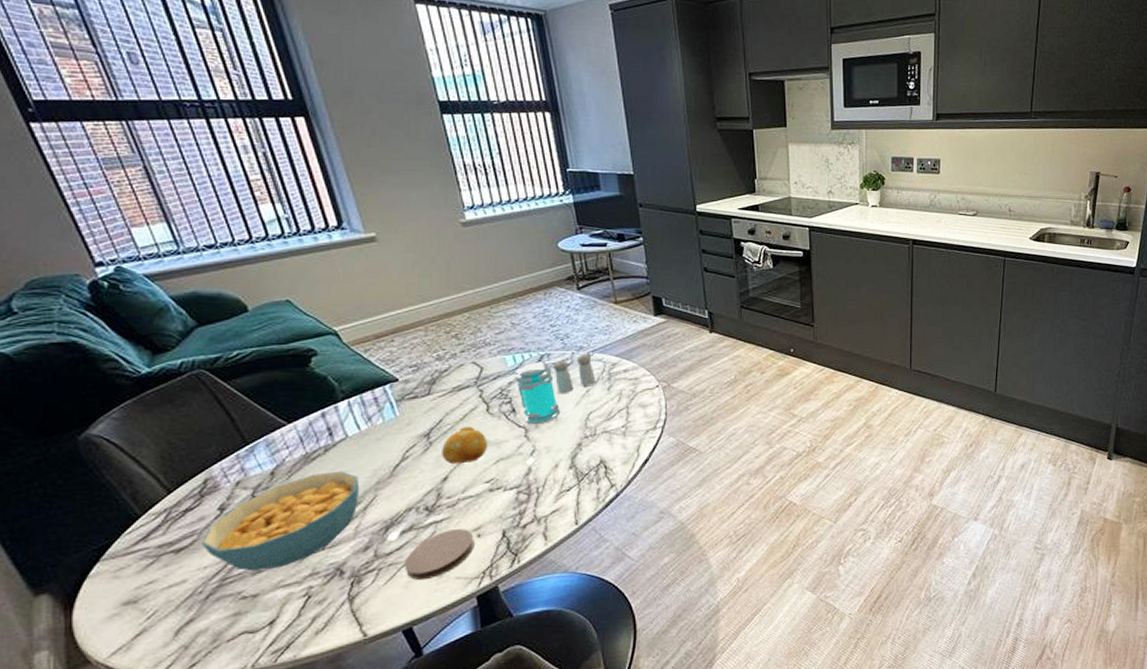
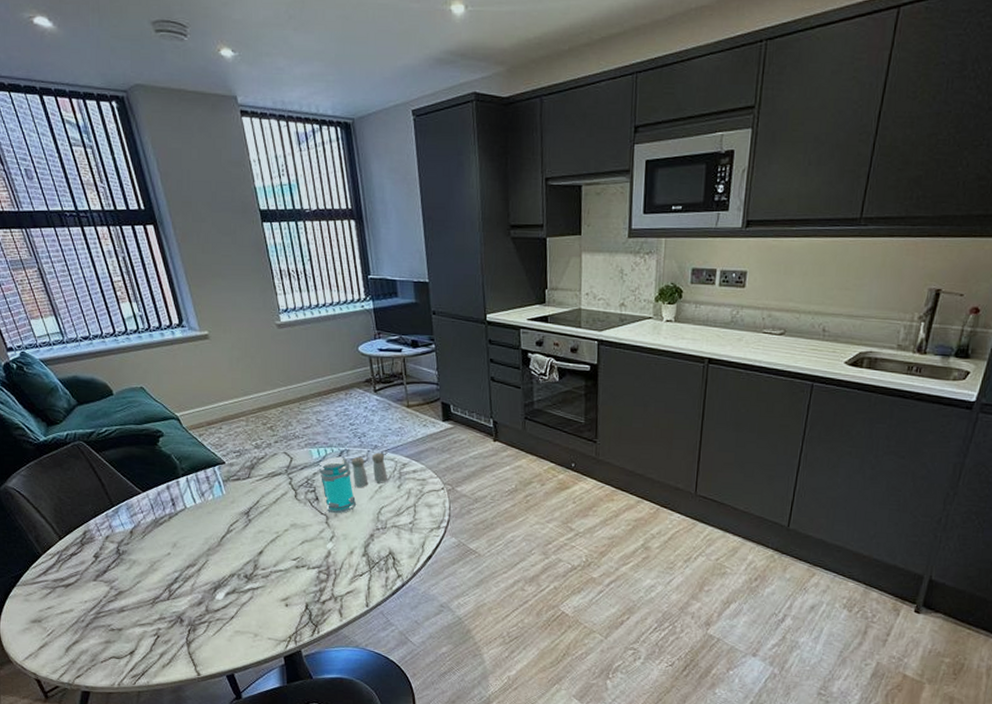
cereal bowl: present [201,471,360,571] -> none [83,536,195,610]
coaster: present [404,528,474,581] -> none [228,596,283,636]
fruit: present [442,427,487,465] -> none [258,509,295,542]

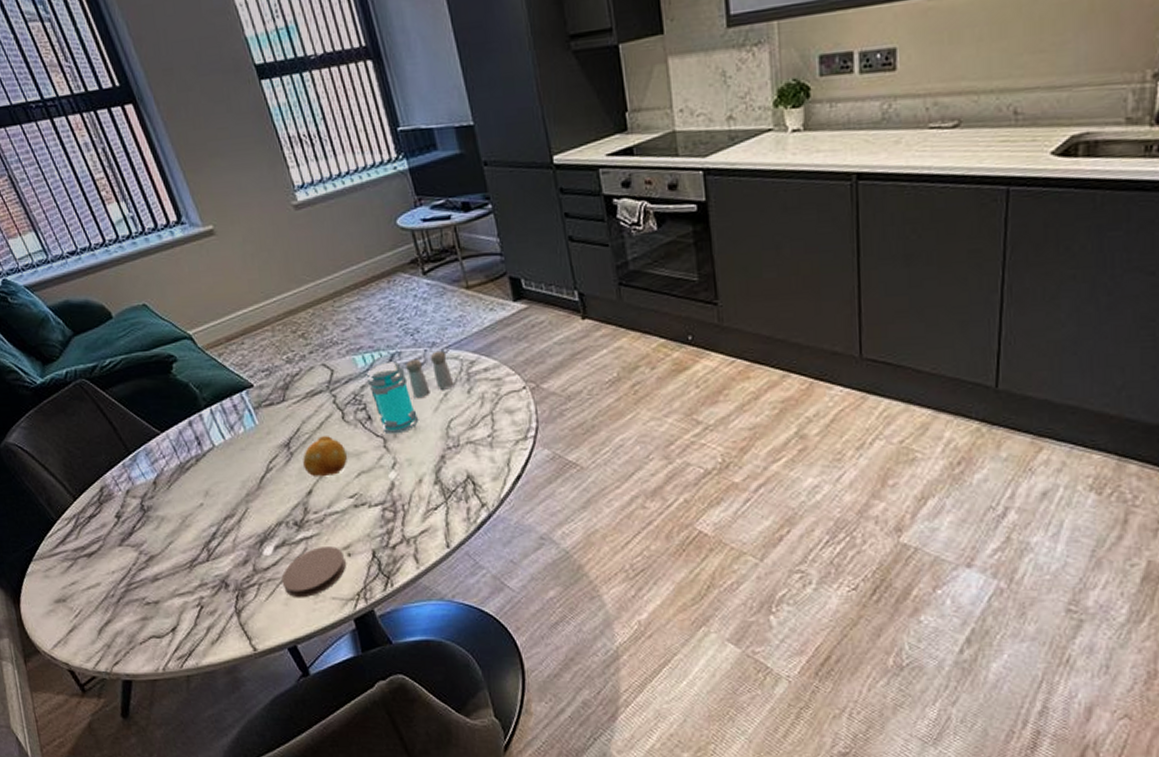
coaster: none [228,596,283,636] -> present [281,545,346,598]
fruit: none [258,509,295,542] -> present [303,436,347,477]

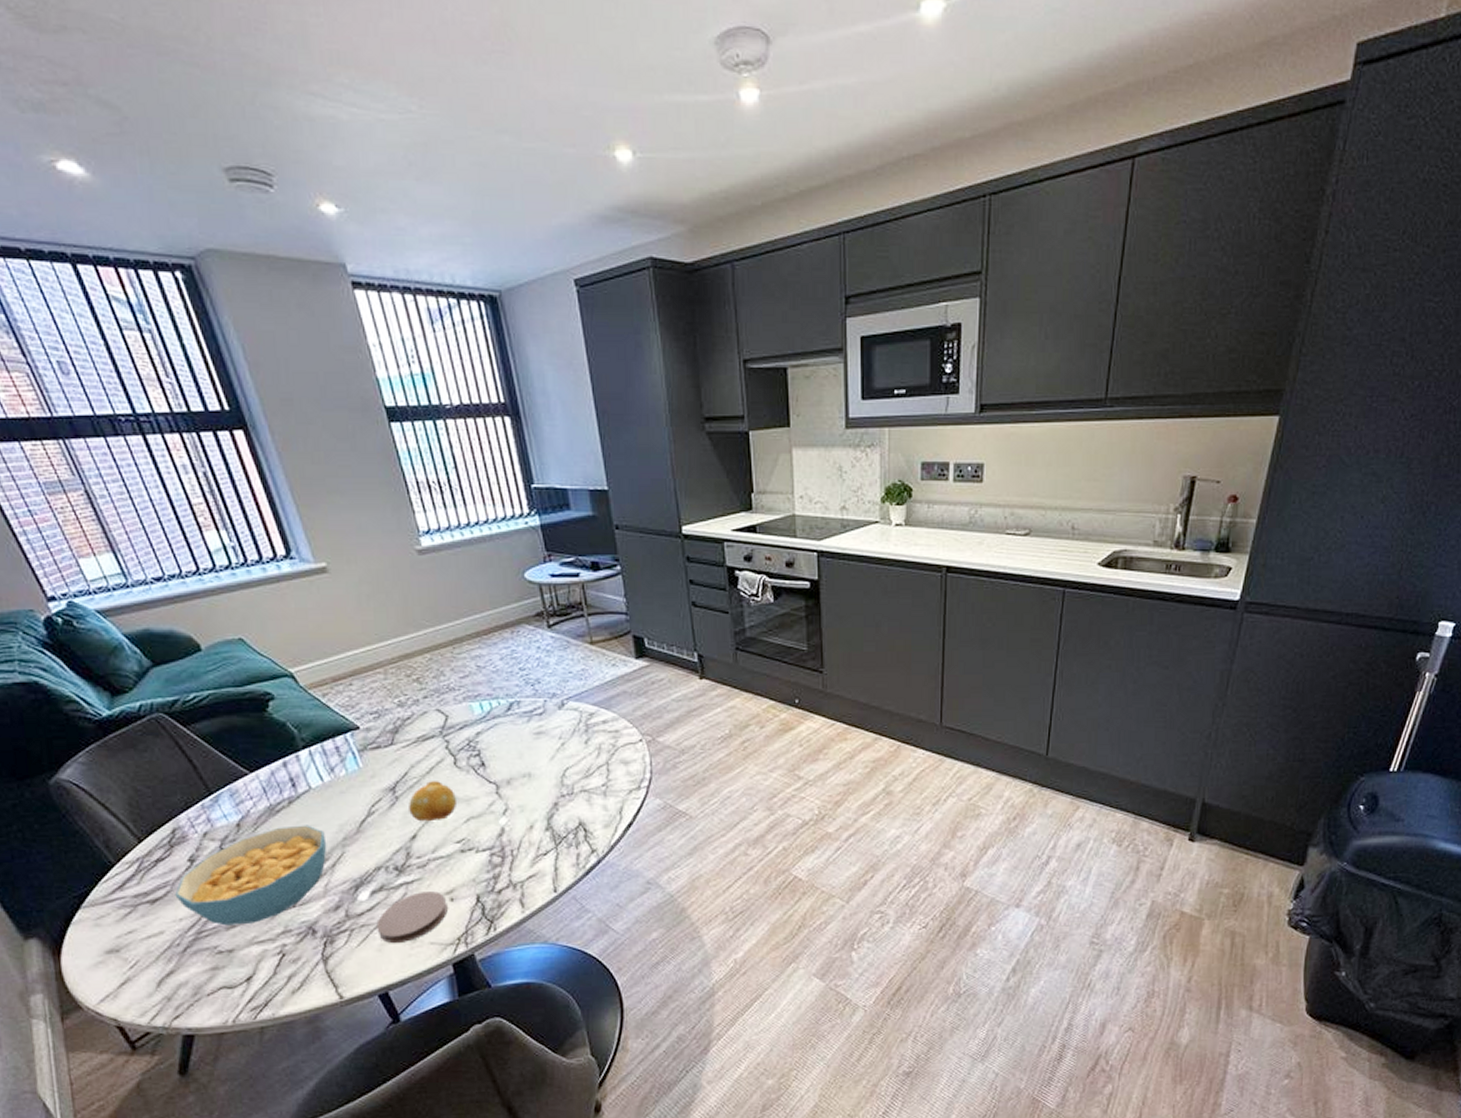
cereal bowl: none [106,481,233,578] -> present [175,825,327,926]
jar: present [366,361,418,435] -> none [482,710,533,781]
salt and pepper shaker: present [406,350,454,399] -> none [524,701,572,747]

